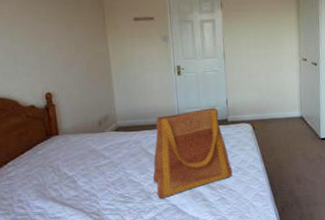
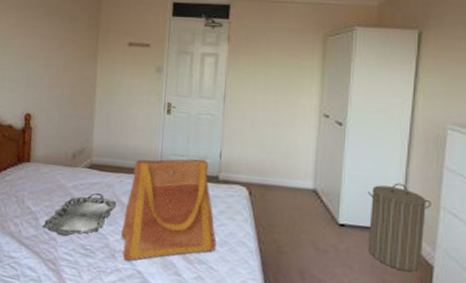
serving tray: none [81,149,145,191] -> present [42,192,116,237]

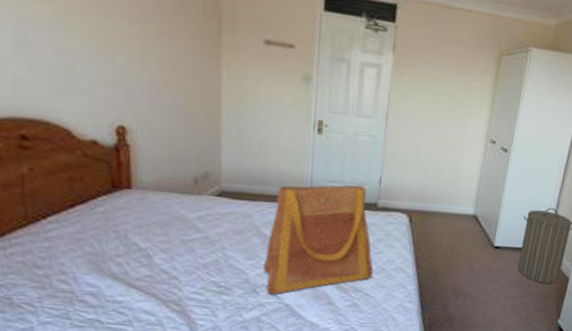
serving tray: present [42,192,116,237] -> none [158,224,255,274]

